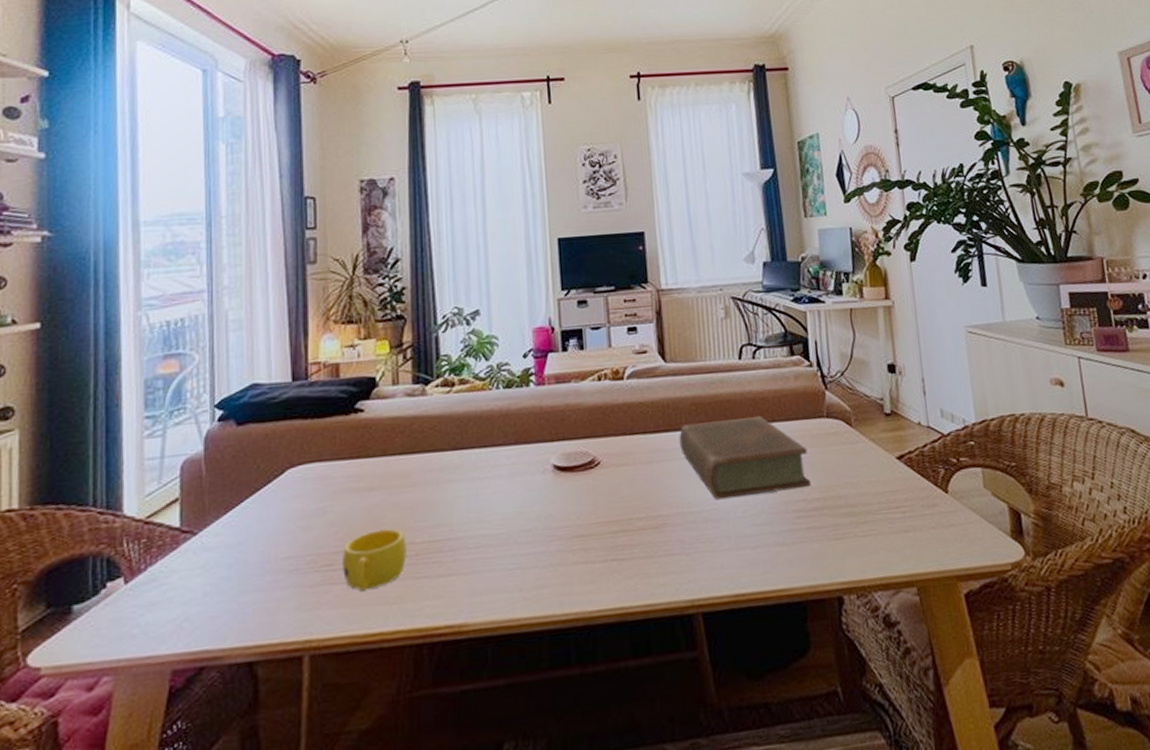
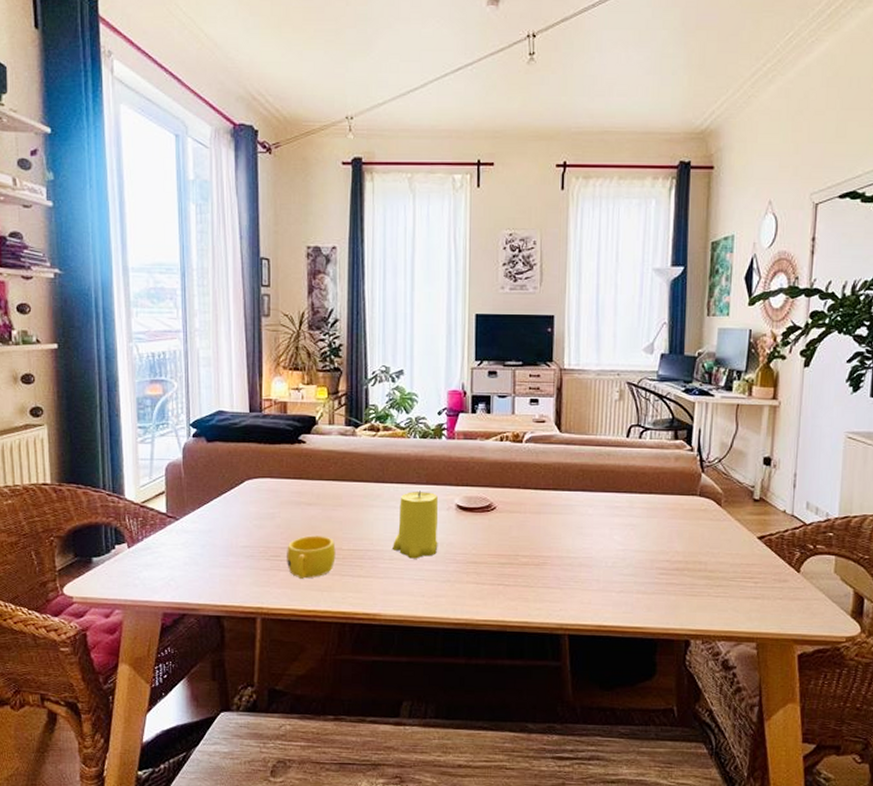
candle: none [478,453,535,543] -> present [393,490,438,559]
book: present [679,416,811,500] -> none [565,486,677,551]

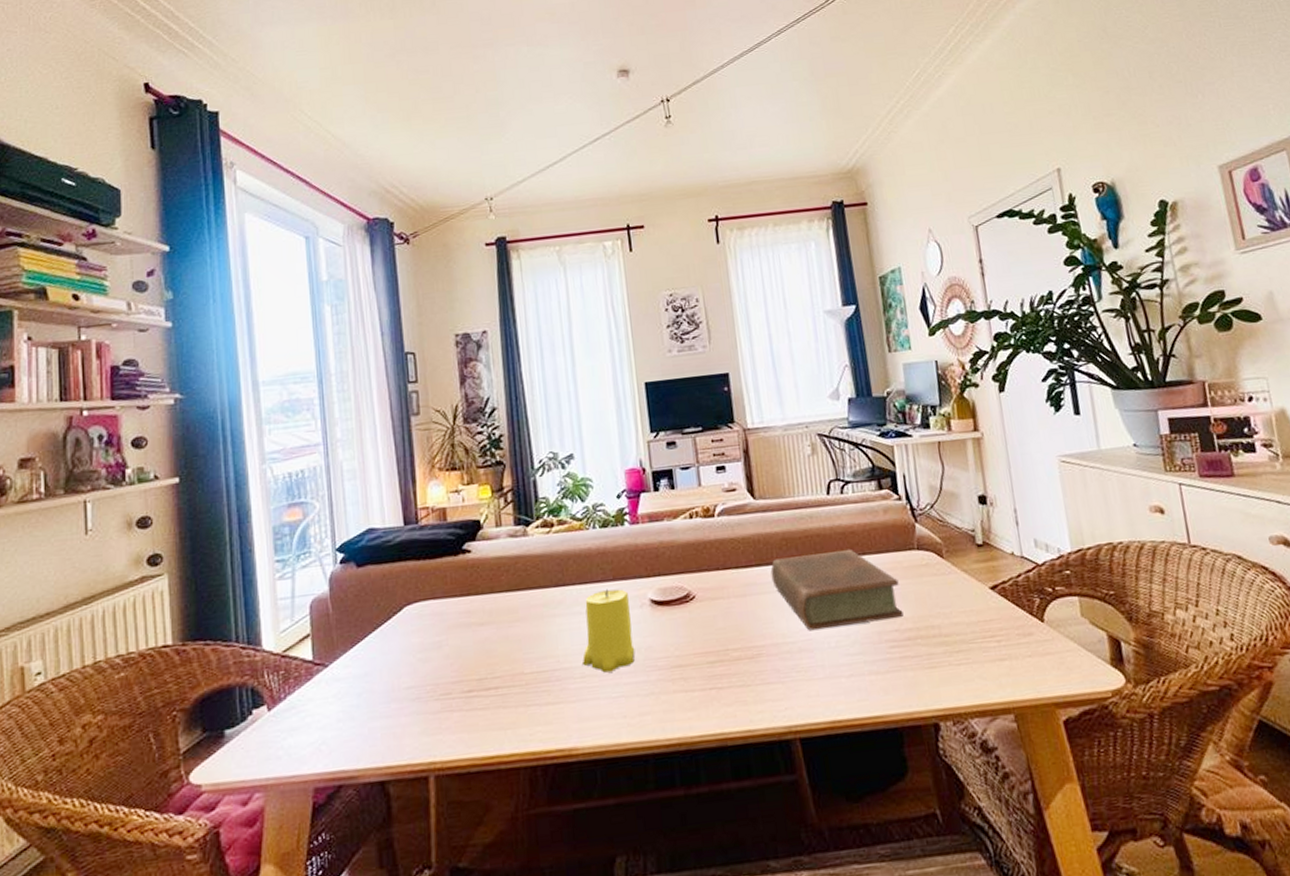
cup: present [287,535,336,579] -> none [459,660,518,718]
book: none [565,486,677,551] -> present [770,550,904,631]

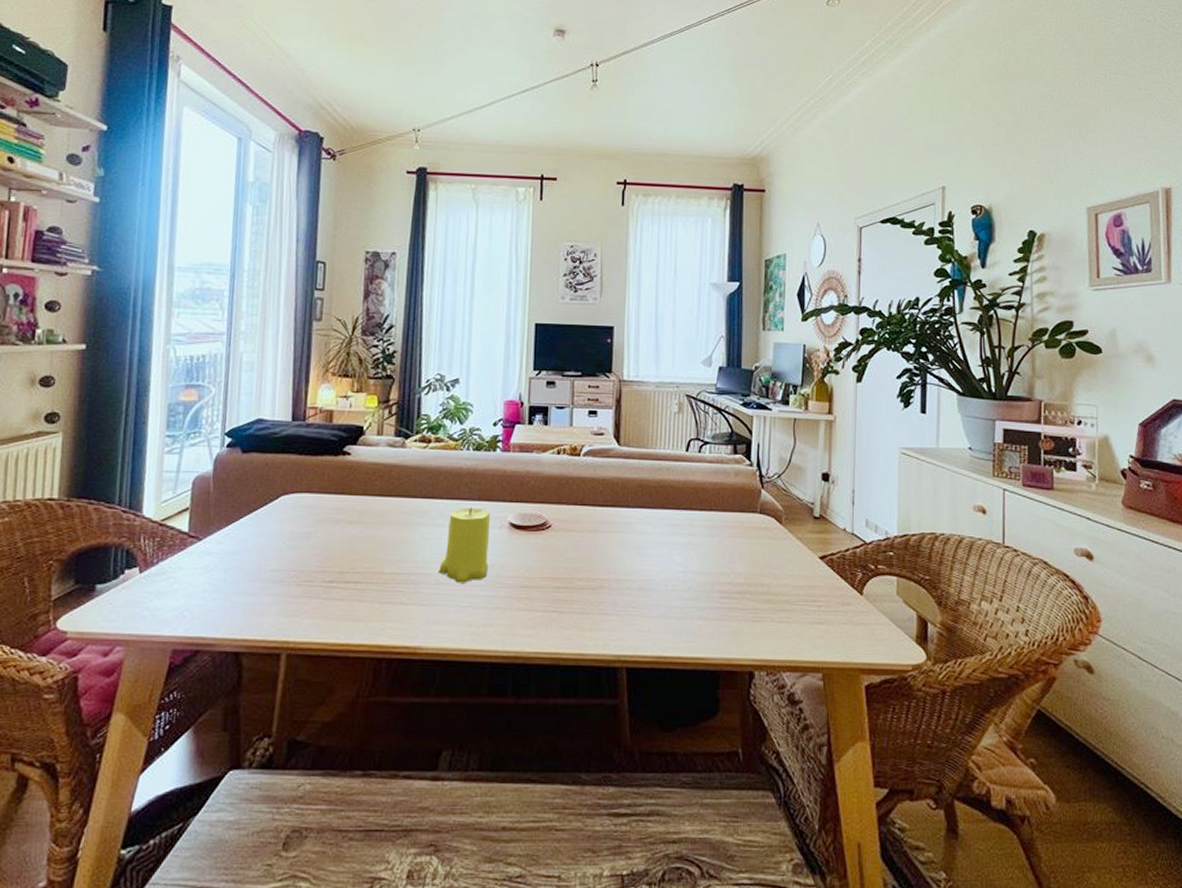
book: present [770,550,904,631] -> none [623,503,738,573]

